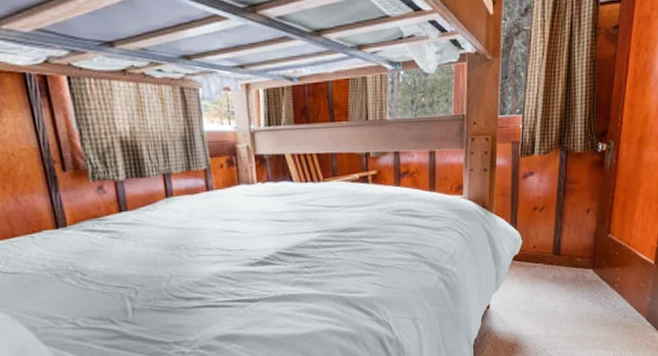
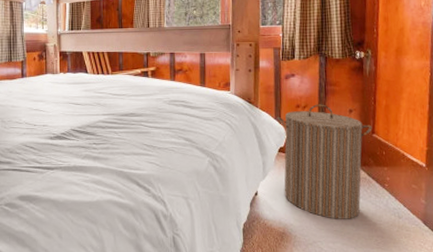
laundry hamper: none [513,204,608,325] -> present [277,104,372,219]

